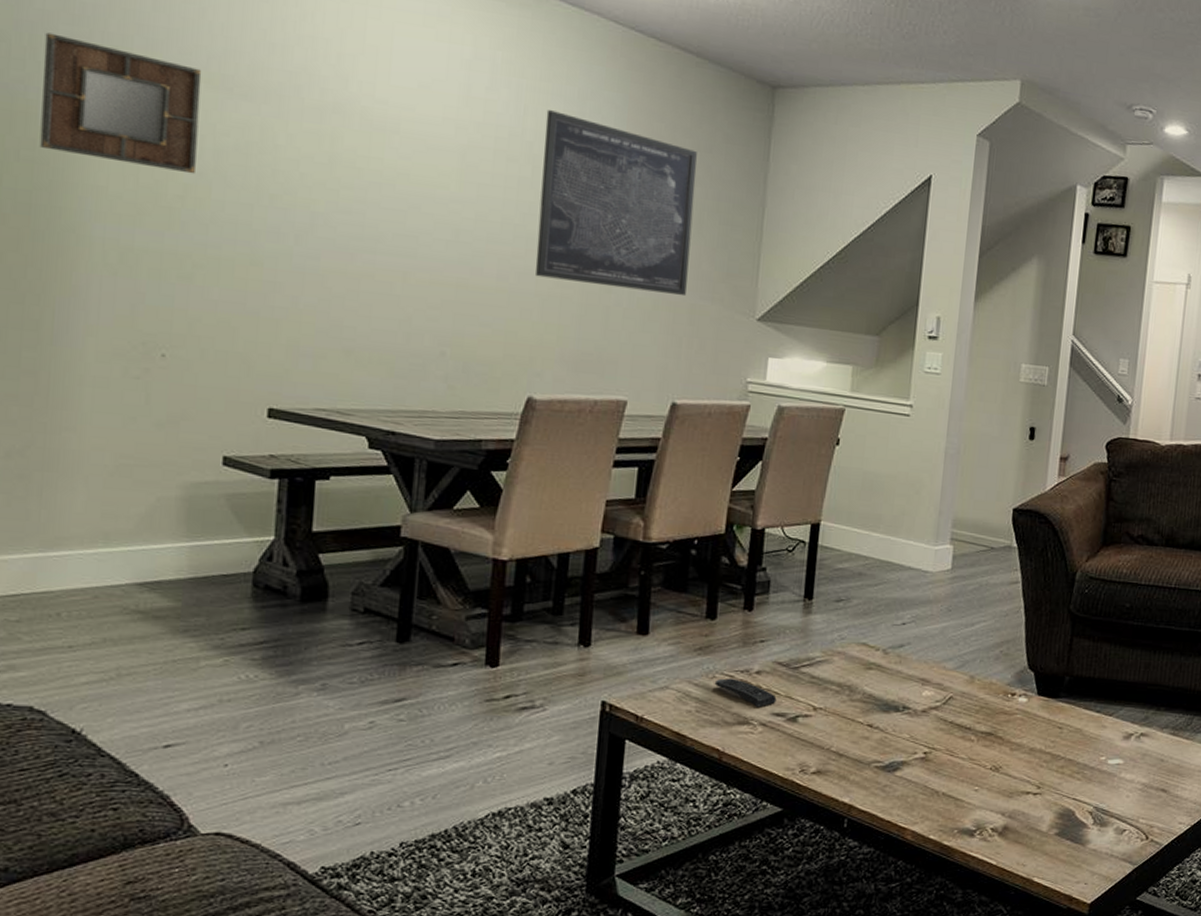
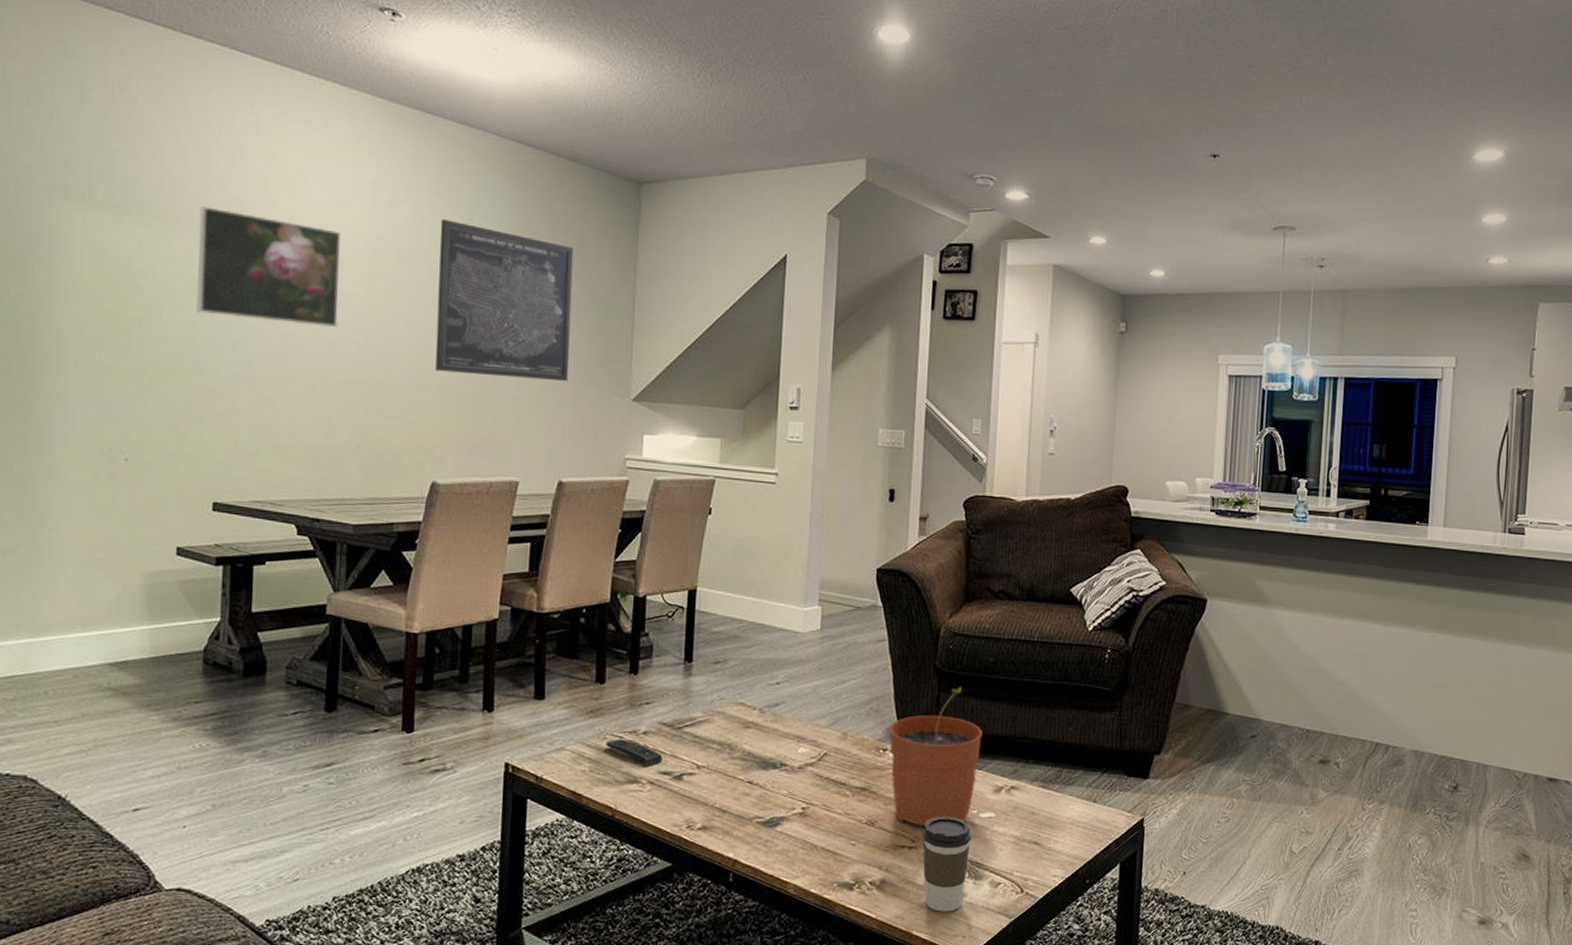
home mirror: present [39,32,202,174] -> none [25,184,153,298]
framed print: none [252,74,429,221] -> present [196,206,341,328]
plant pot: none [1018,631,1115,773] -> present [889,686,982,827]
coffee cup: none [1047,763,1098,859] -> present [922,817,971,912]

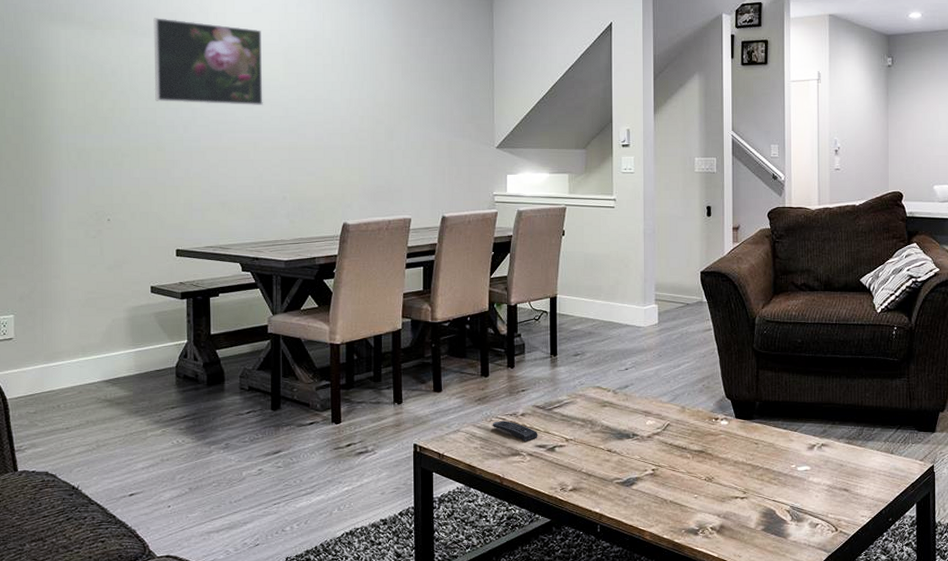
wall art: present [435,219,574,382] -> none [338,14,444,137]
plant pot: present [889,686,982,827] -> none [719,364,795,480]
coffee cup: present [922,817,971,912] -> none [751,471,792,550]

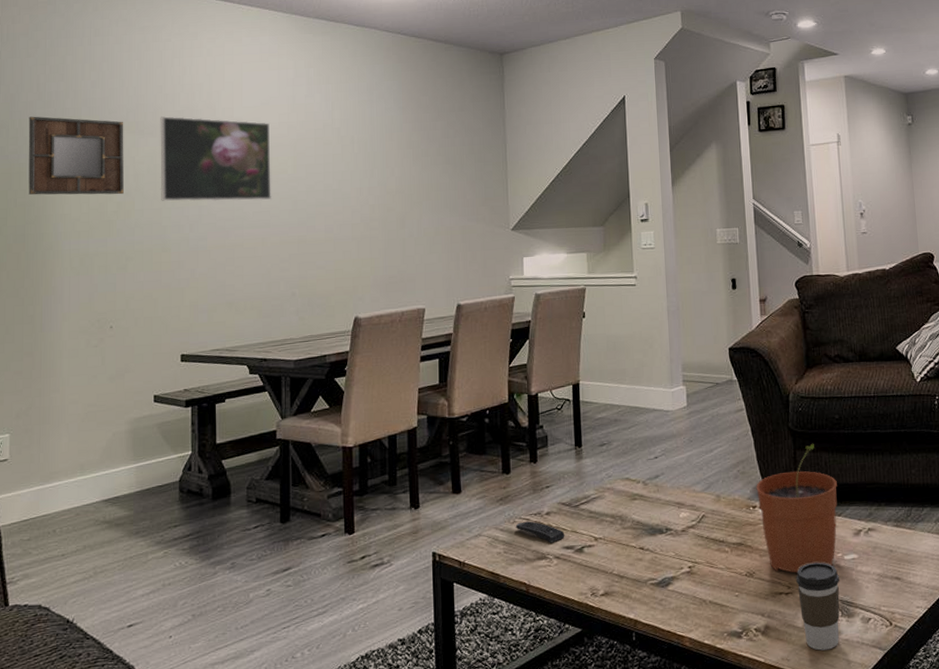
home mirror: none [23,10,119,93] -> present [28,116,124,195]
plant pot: none [719,364,795,480] -> present [756,443,837,573]
coffee cup: none [751,471,792,550] -> present [796,562,840,651]

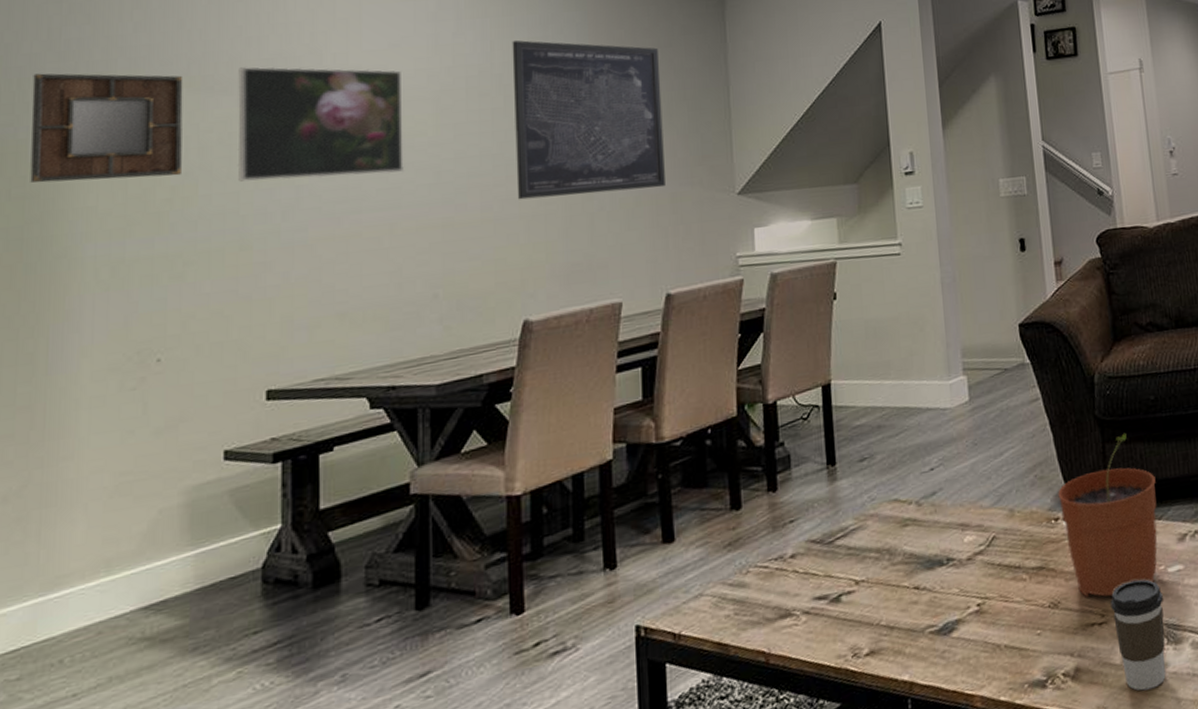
wall art: none [347,102,457,225] -> present [512,40,665,200]
remote control: present [515,521,565,543] -> none [749,568,816,595]

